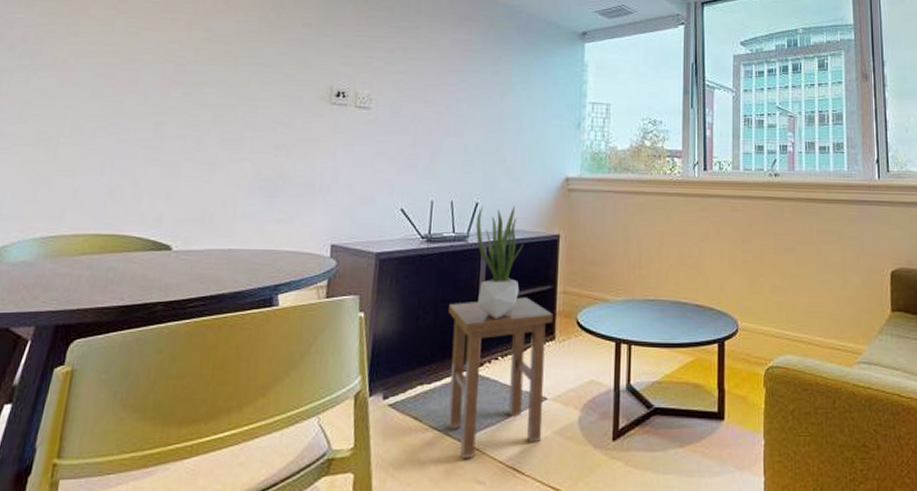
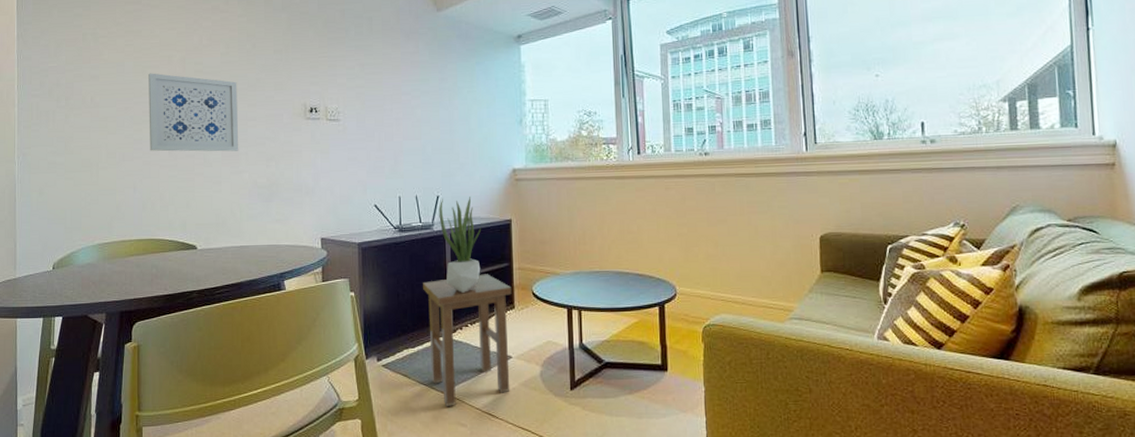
wall art: none [130,36,253,135] -> present [149,73,239,152]

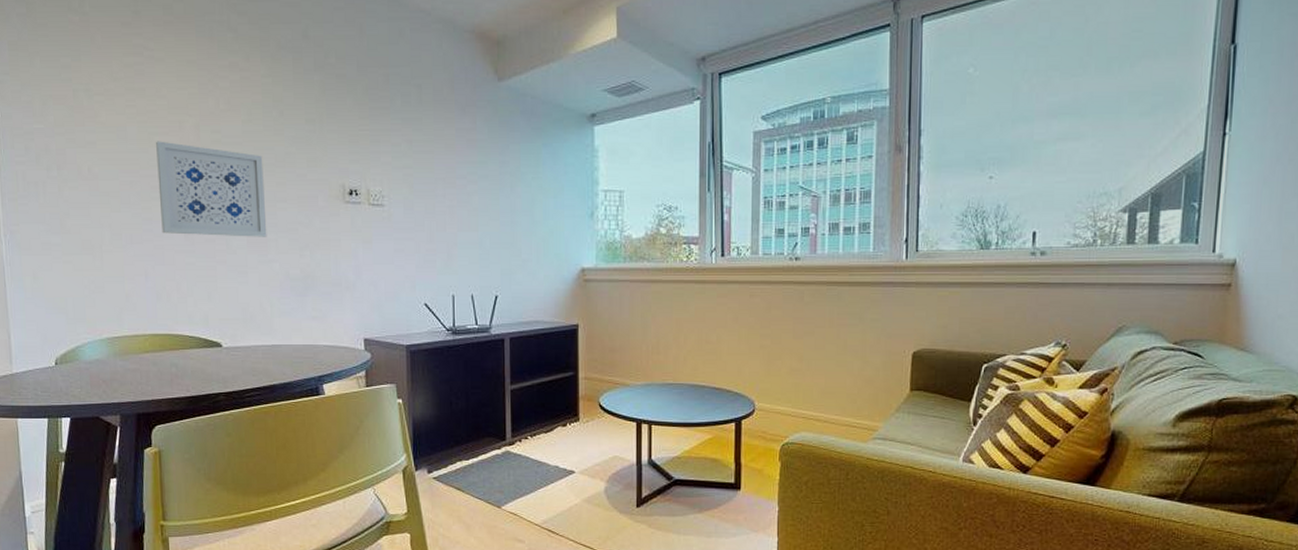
stool: present [423,274,512,407] -> none [479,383,577,523]
potted plant: present [439,197,482,294] -> none [497,298,545,404]

